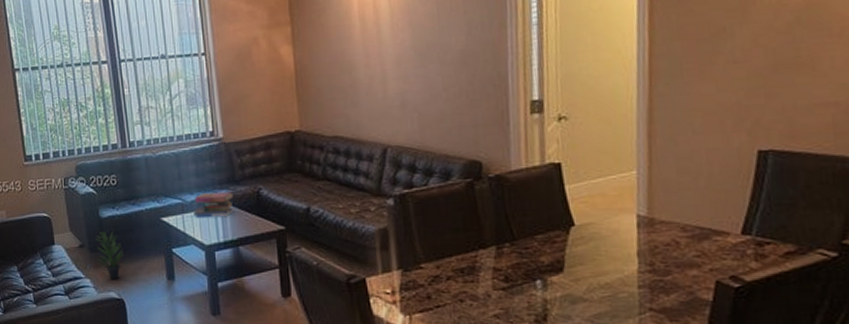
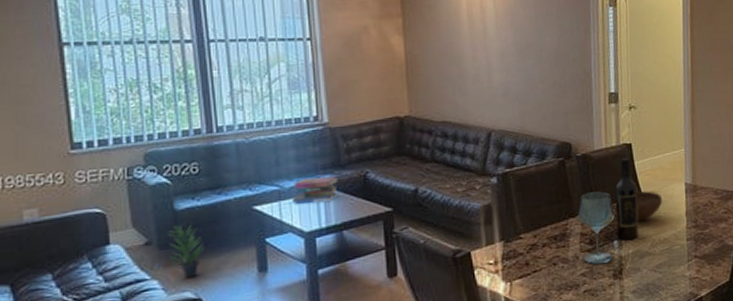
wine glass: none [490,220,537,307] -> present [578,191,615,265]
wine bottle: none [537,181,571,281] -> present [614,158,639,241]
bowl: none [566,221,604,259] -> present [636,191,663,222]

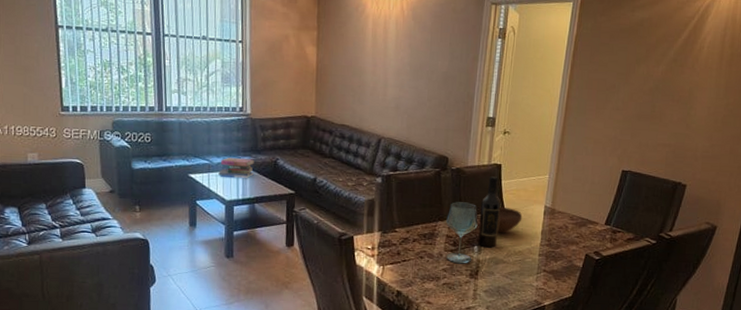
potted plant: present [168,225,205,279] -> none [126,181,152,223]

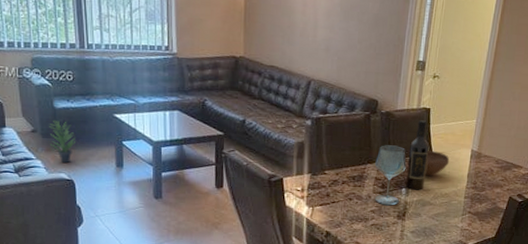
potted plant: none [126,181,152,223] -> present [49,120,77,164]
books: present [218,158,254,179] -> none [145,98,182,120]

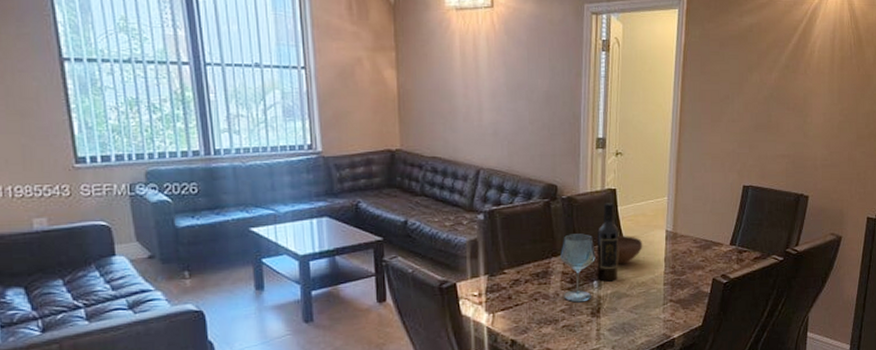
potted plant: present [49,120,77,164] -> none [170,241,205,292]

